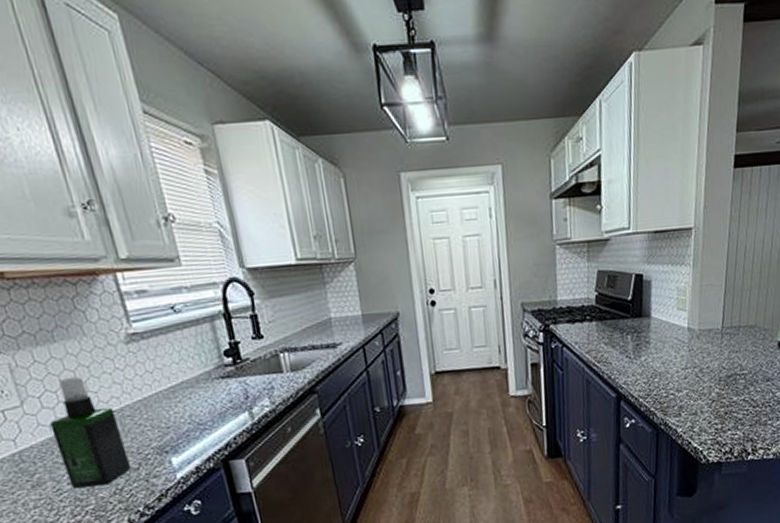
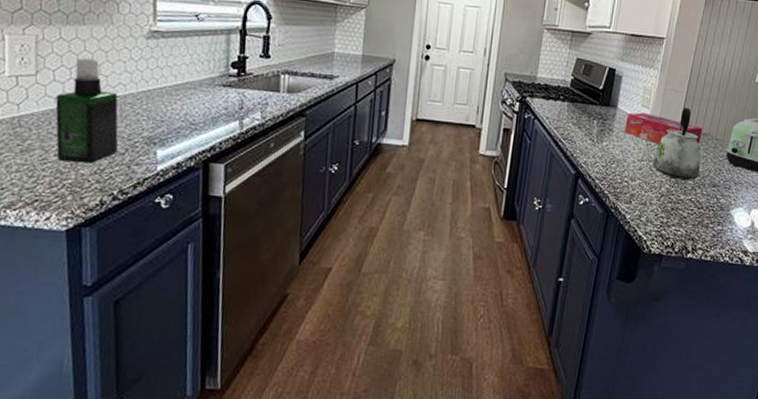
tissue box: none [662,315,748,348] -> present [625,112,703,145]
kettle: none [698,301,750,381] -> present [652,107,701,180]

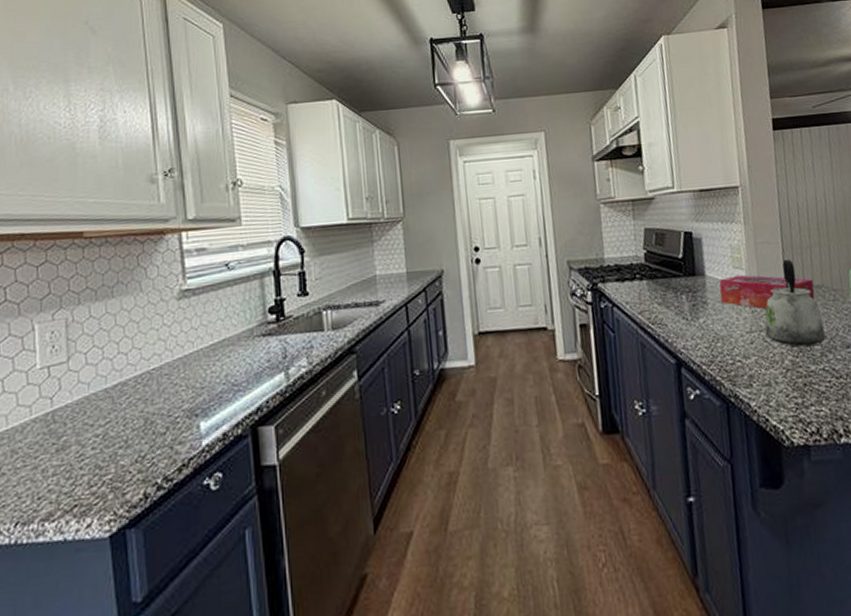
spray bottle: present [55,57,119,164] -> none [89,331,159,454]

